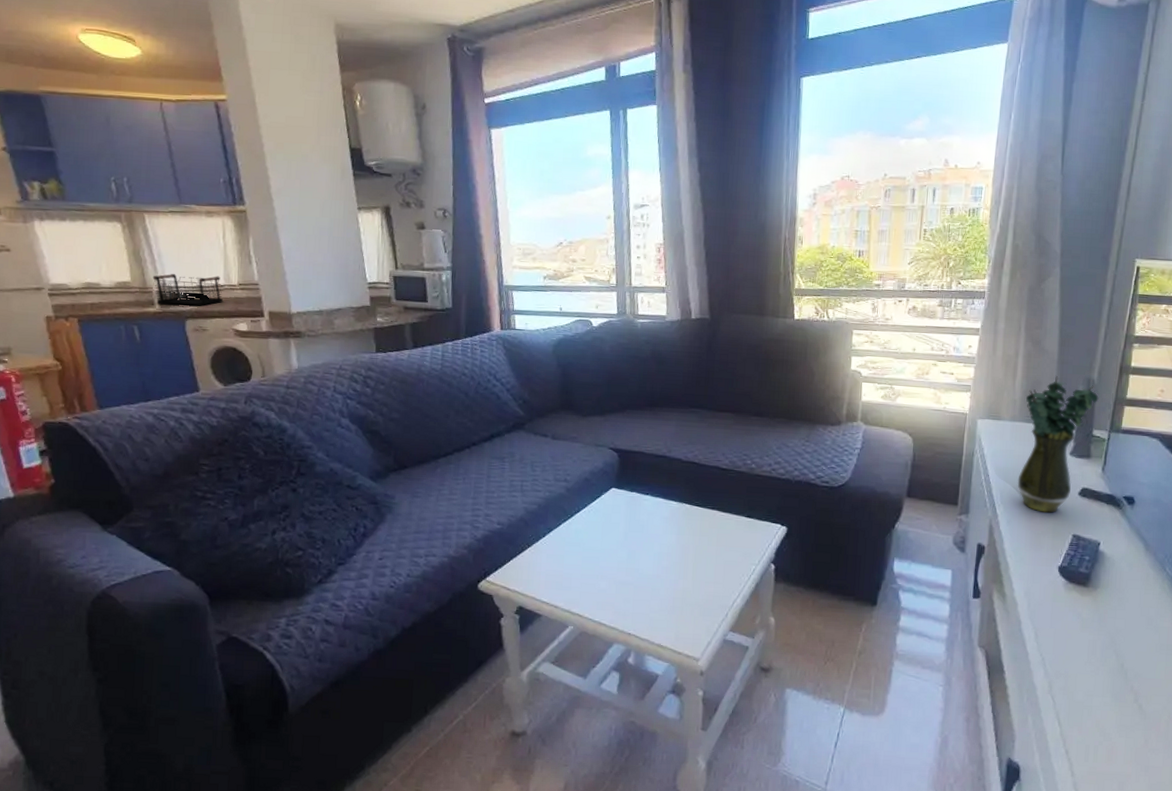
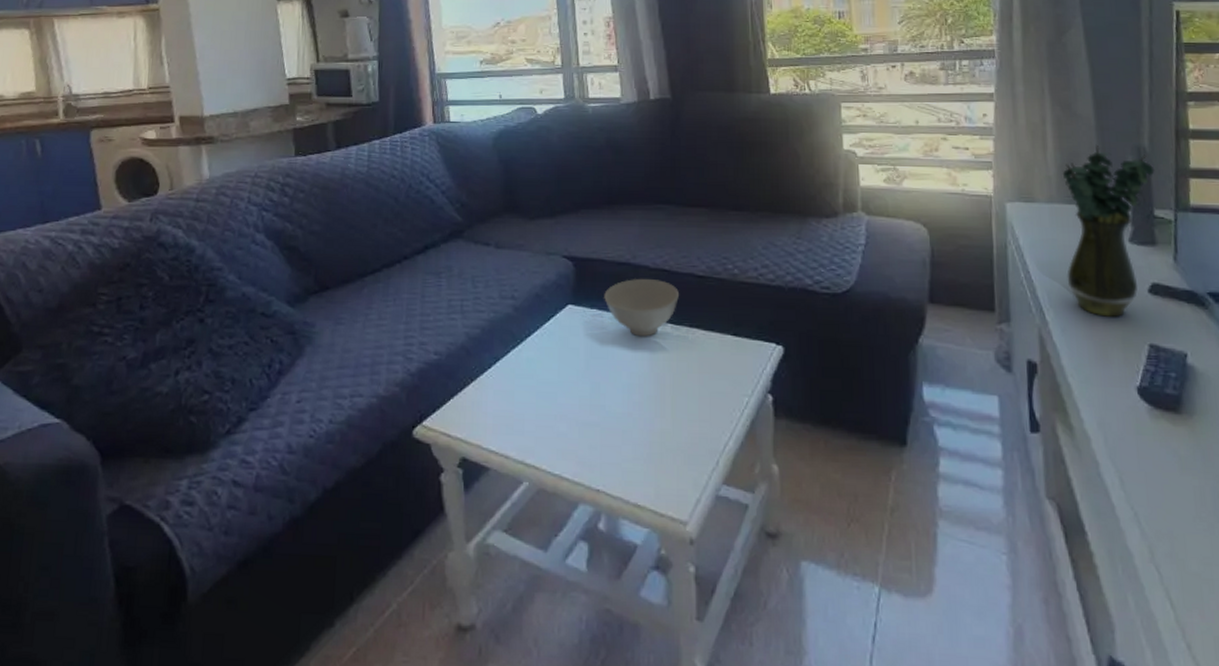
dish rack: present [152,274,224,307] -> none [58,80,132,115]
bowl: none [642,468,706,516] -> present [604,278,680,337]

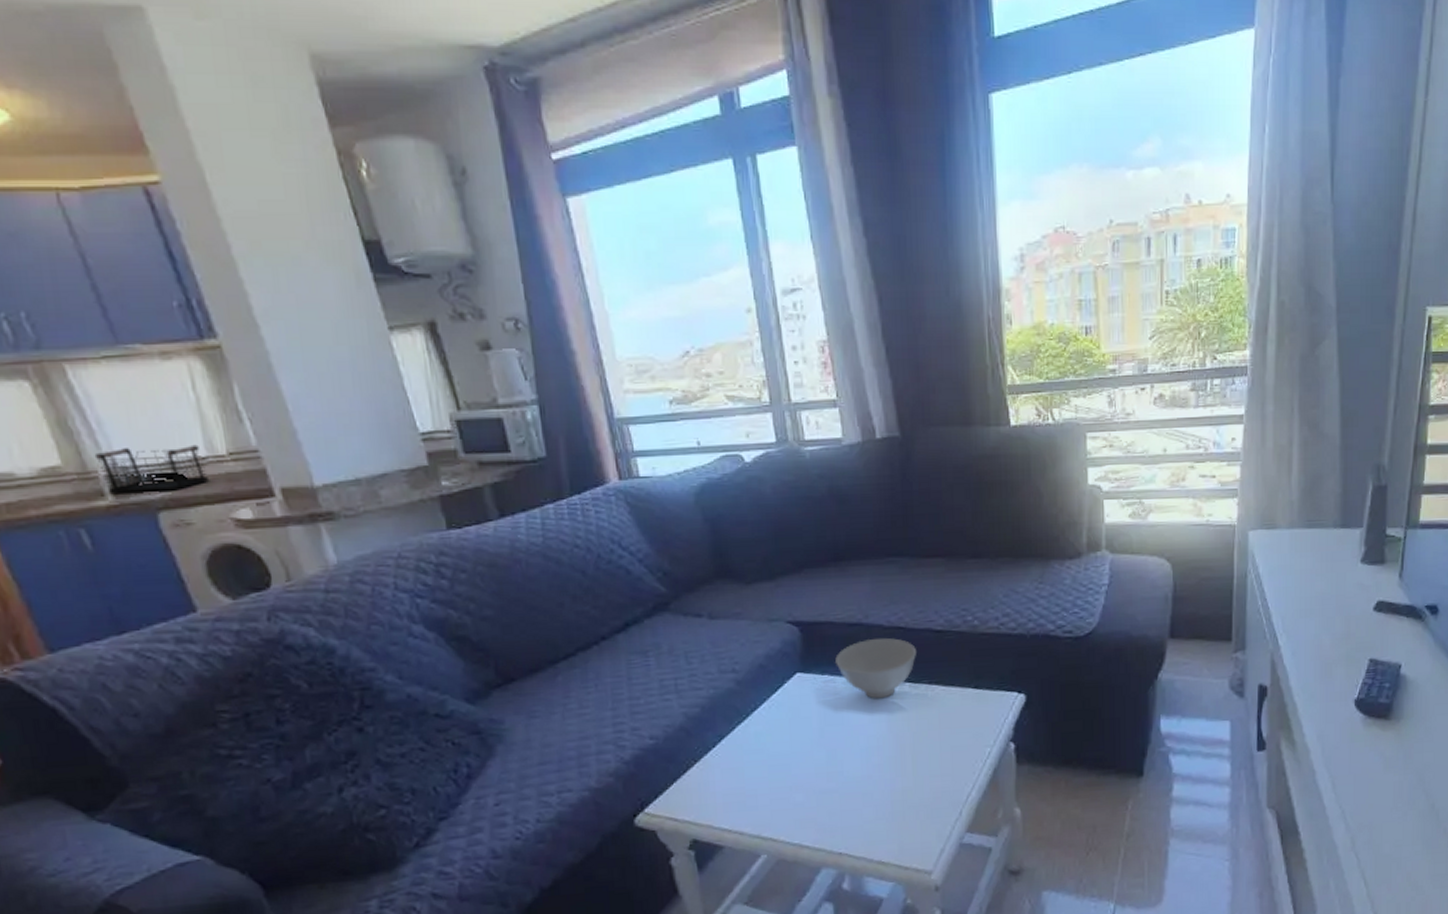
dish rack: none [58,80,132,115] -> present [94,444,210,495]
vase: present [1062,144,1155,317] -> none [1301,465,1391,637]

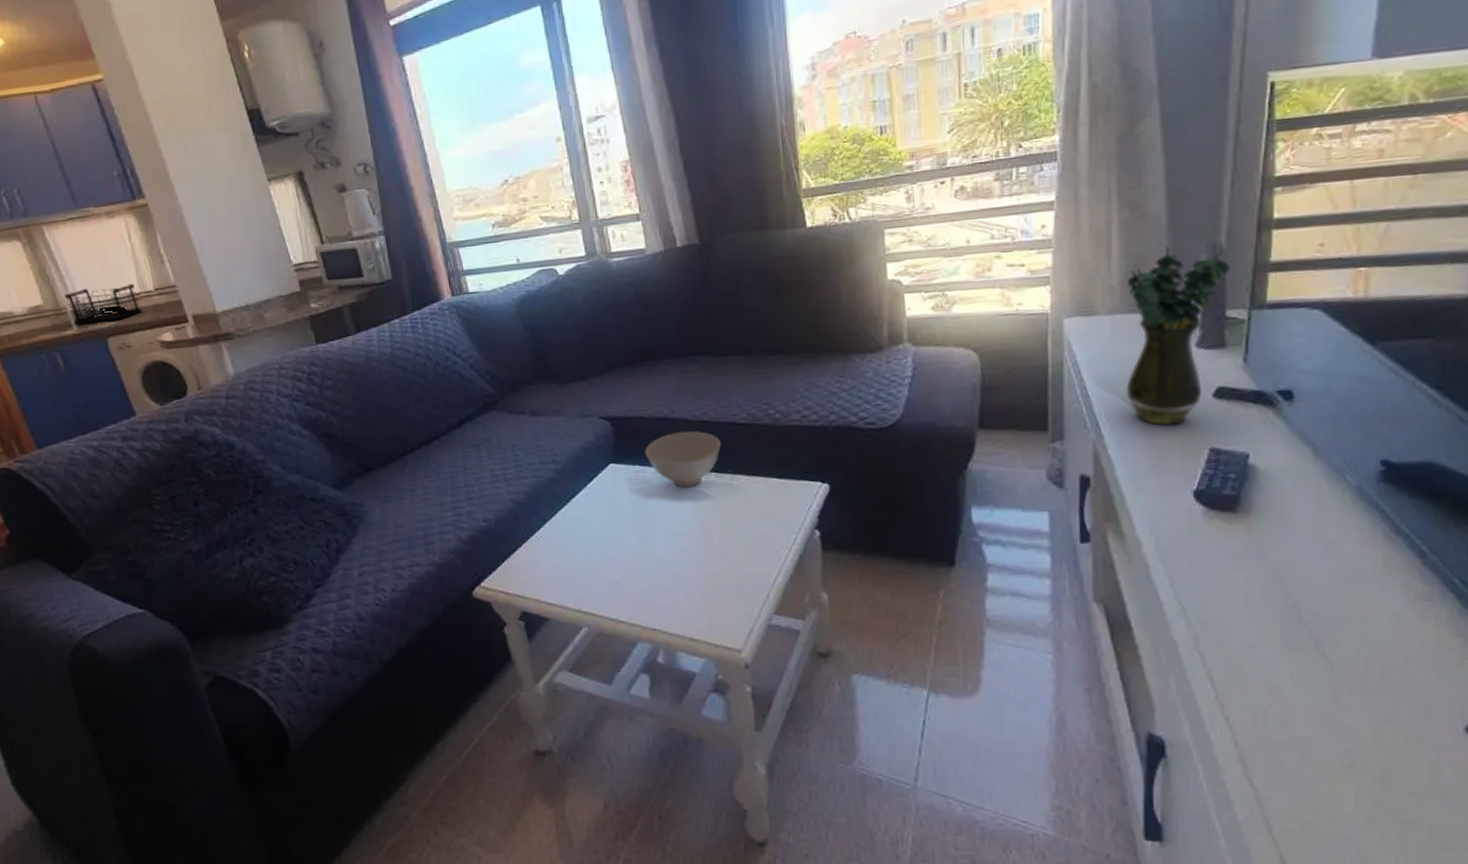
vase: none [1301,465,1391,637] -> present [1126,246,1230,425]

